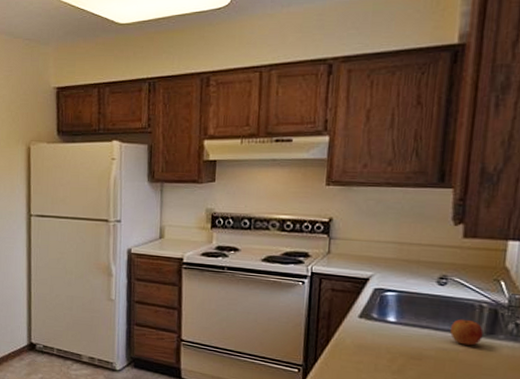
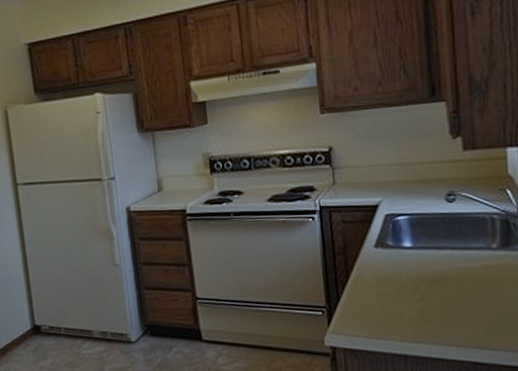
apple: present [449,319,483,346] -> none [466,234,499,261]

